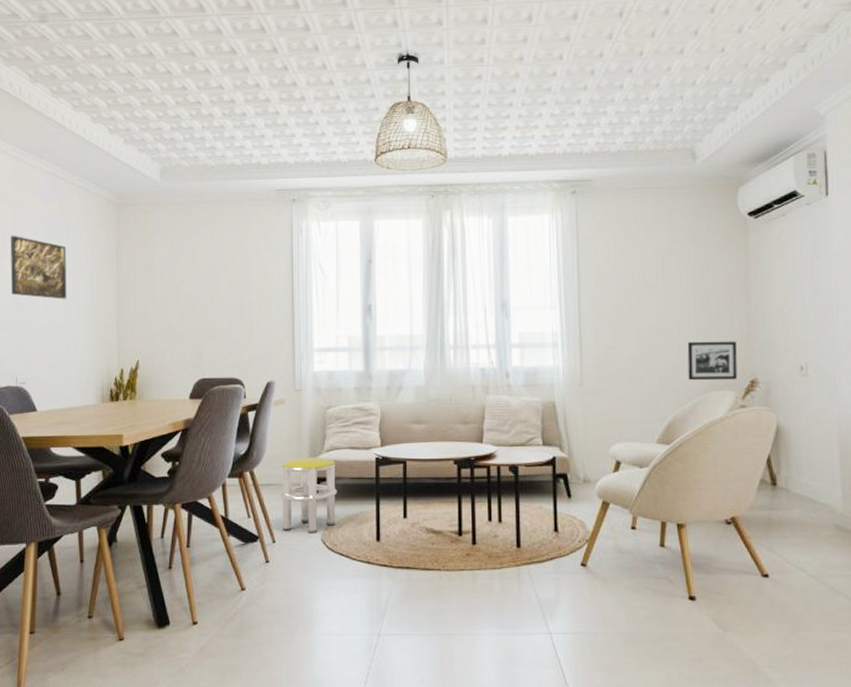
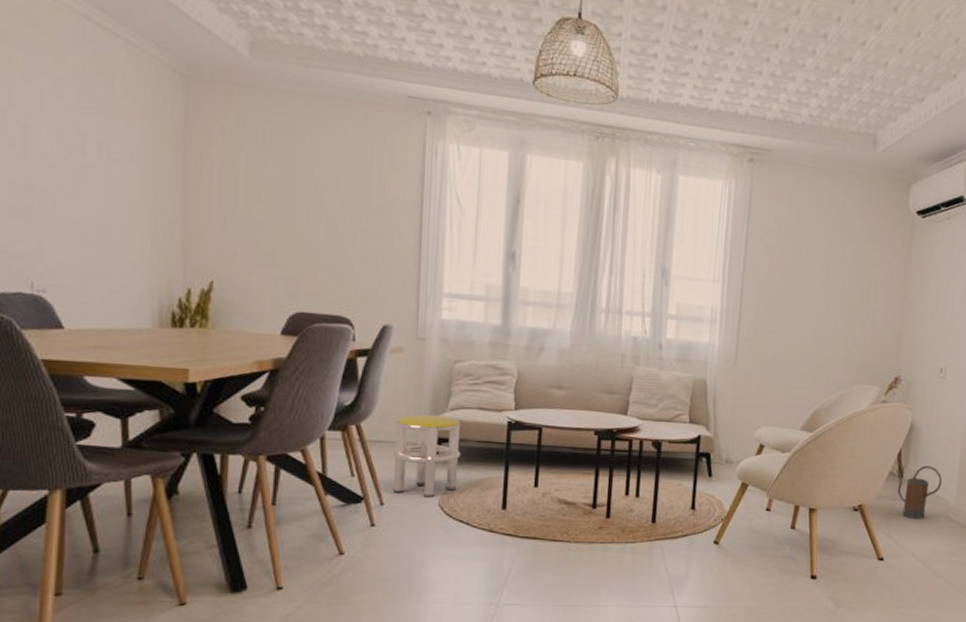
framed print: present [10,235,67,300] -> none [21,90,110,190]
picture frame: present [687,341,738,381] -> none [838,333,888,376]
watering can: none [767,470,824,530] -> present [896,465,943,520]

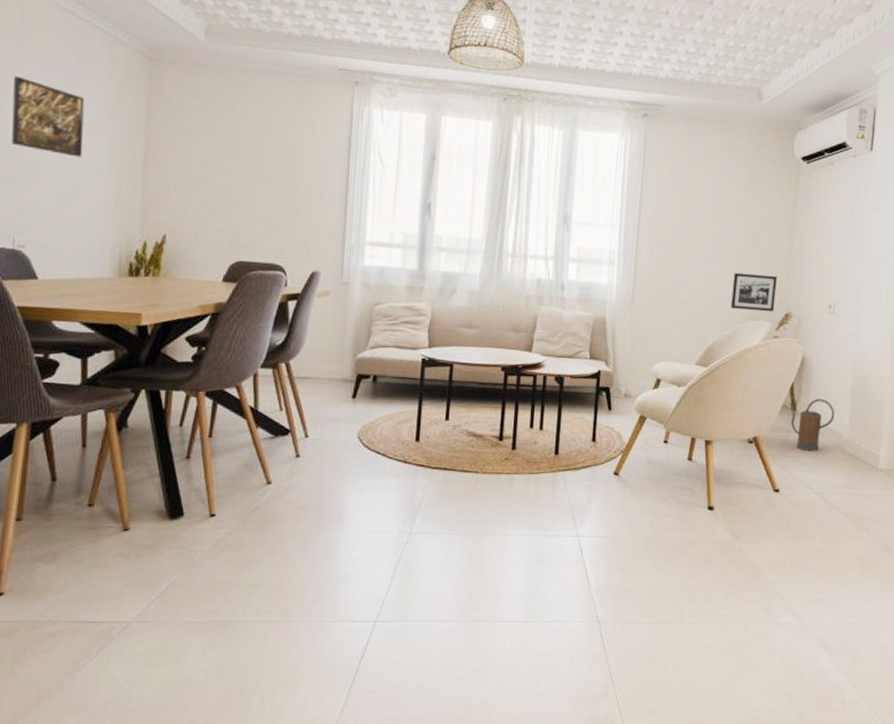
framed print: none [21,90,110,190] -> present [11,75,85,158]
stool: present [392,414,461,498] -> none [316,352,380,430]
picture frame: none [838,333,888,376] -> present [731,272,777,312]

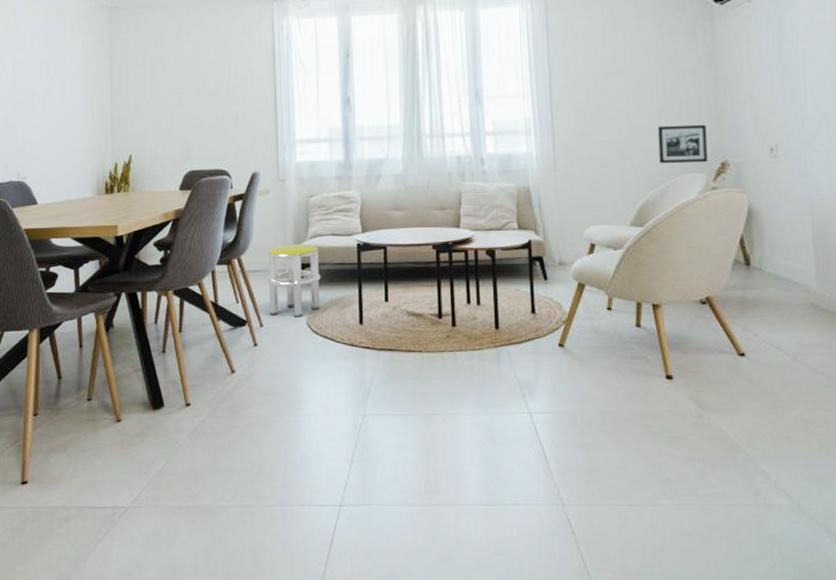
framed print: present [11,75,85,158] -> none [12,39,64,99]
stool: none [316,352,380,430] -> present [267,243,321,318]
watering can: present [789,398,835,452] -> none [741,250,798,309]

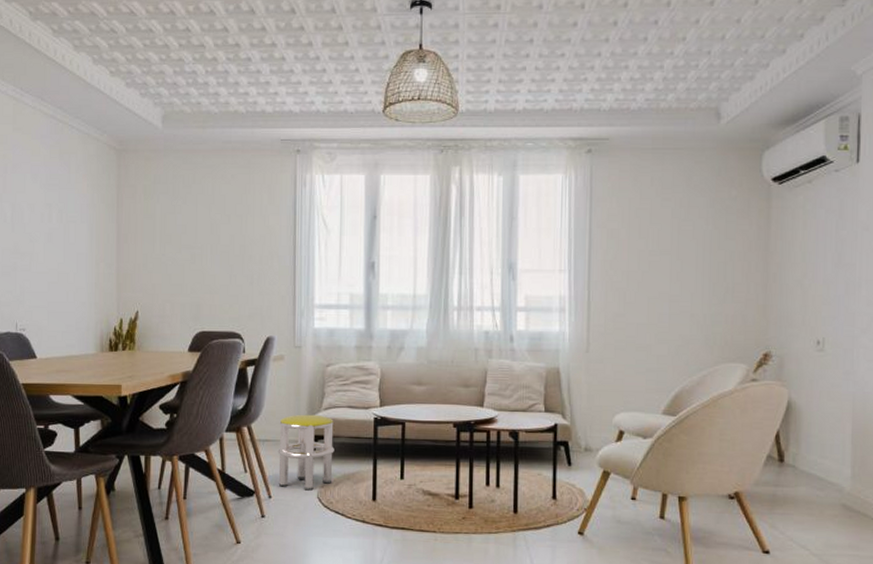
picture frame: present [657,124,708,164] -> none [699,311,751,353]

